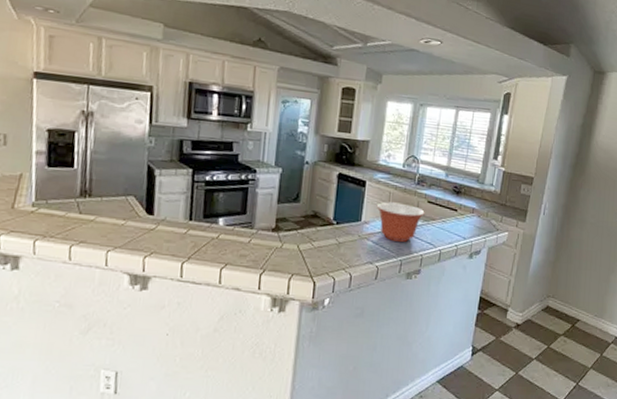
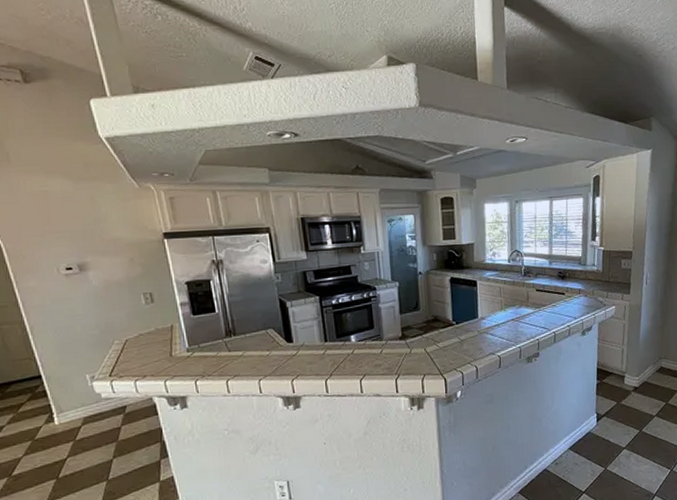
mixing bowl: present [376,202,425,243] -> none [490,295,535,332]

